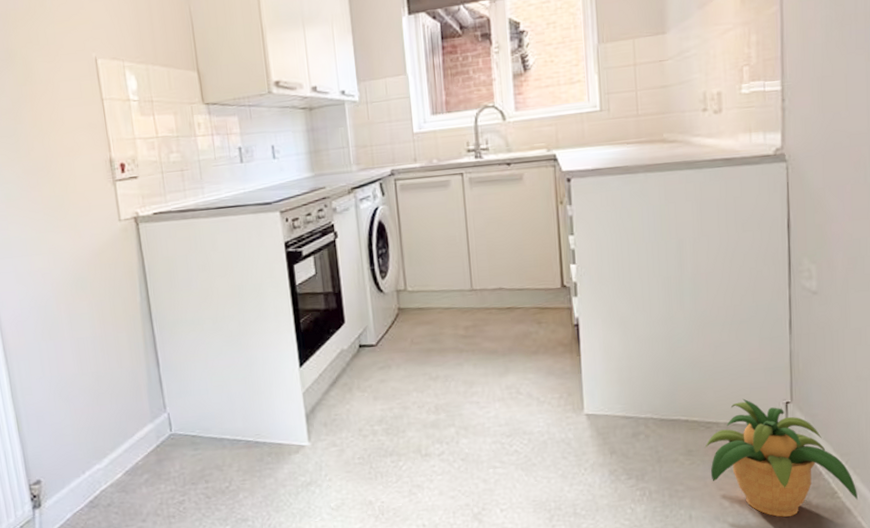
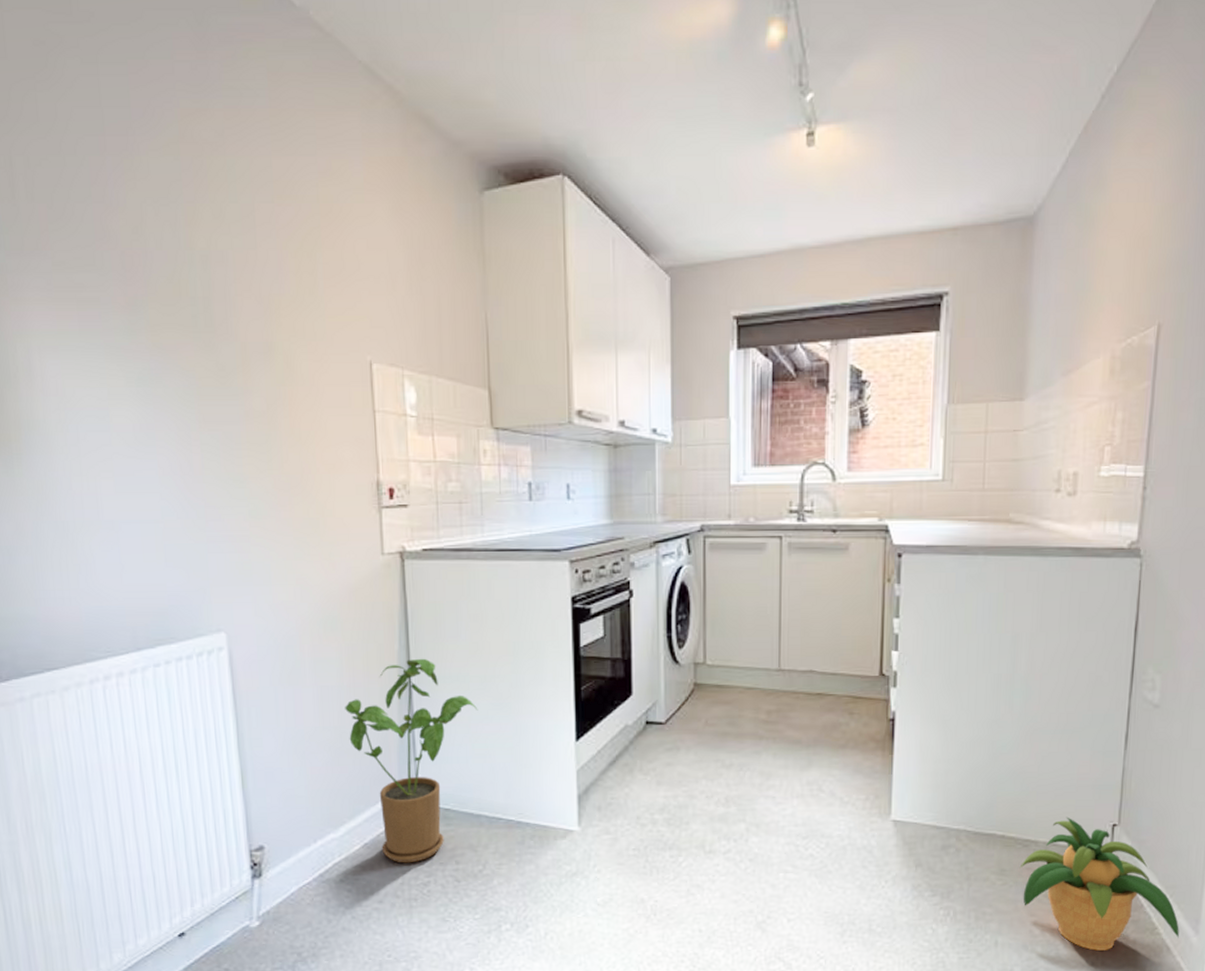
house plant: none [99,306,213,486] -> present [345,658,478,863]

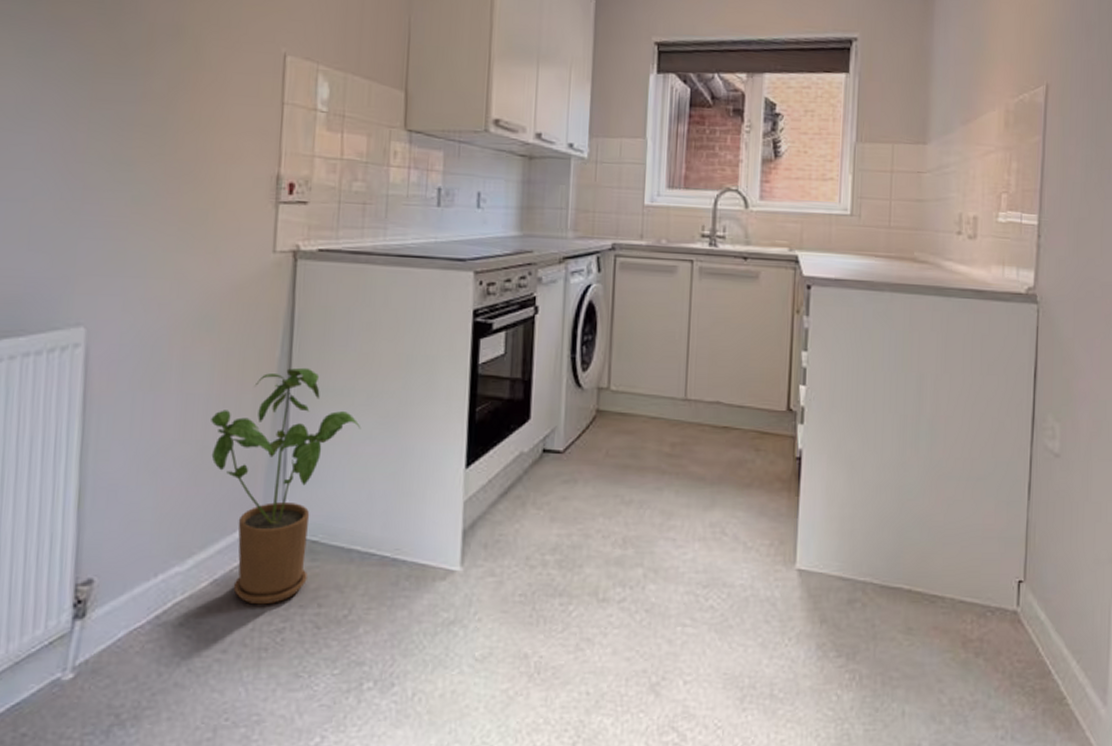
potted plant: present [1020,817,1179,951] -> none [928,571,1088,723]

